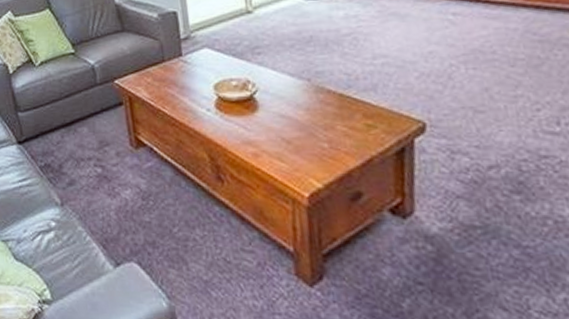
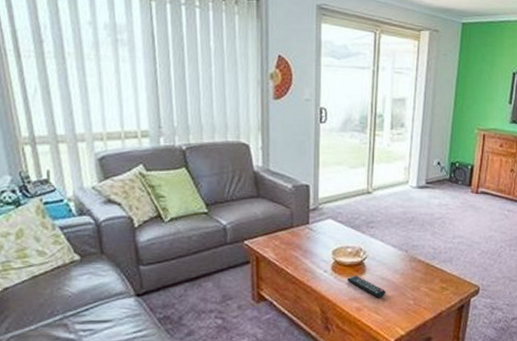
remote control: none [235,113,289,141] -> present [346,275,386,298]

